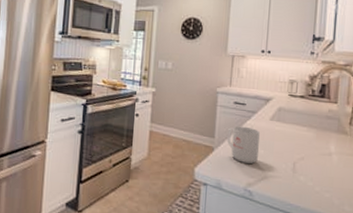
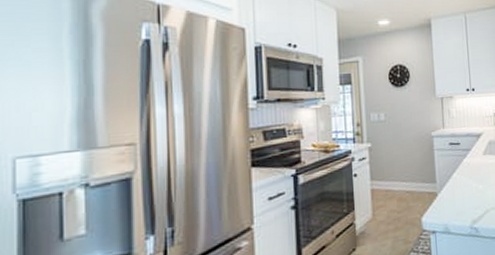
mug: present [227,126,260,164] -> none [447,165,478,202]

